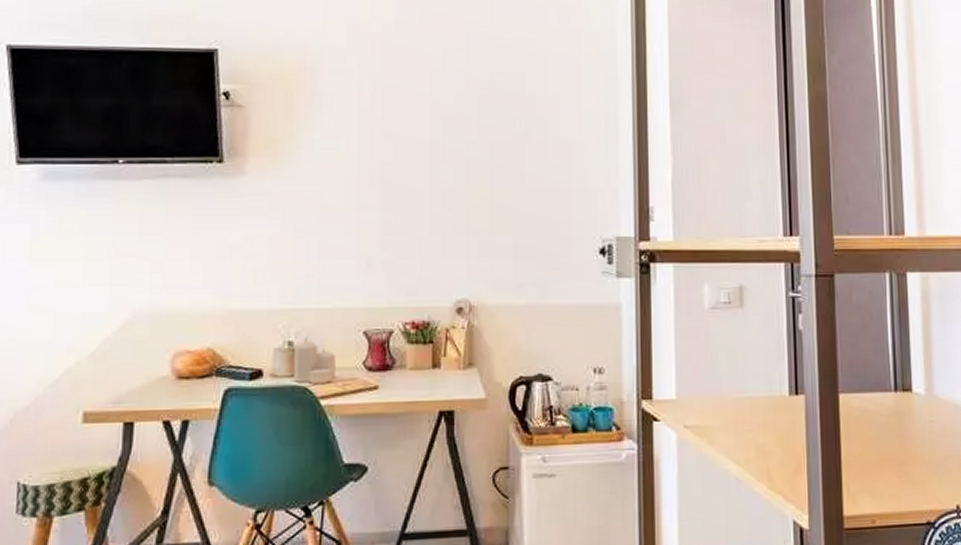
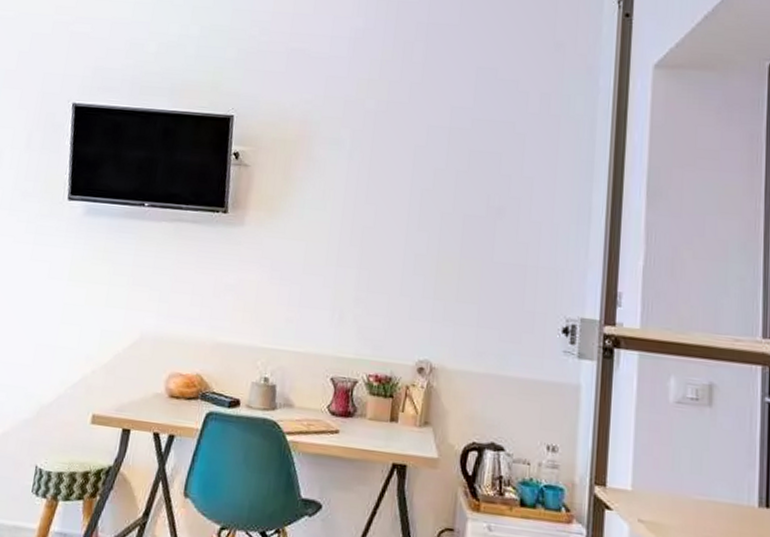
candle: present [294,336,336,384] -> none [265,375,304,421]

